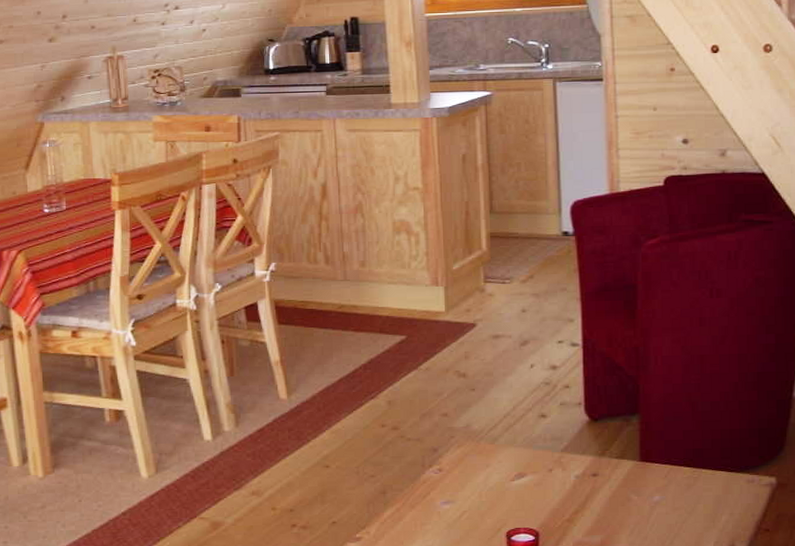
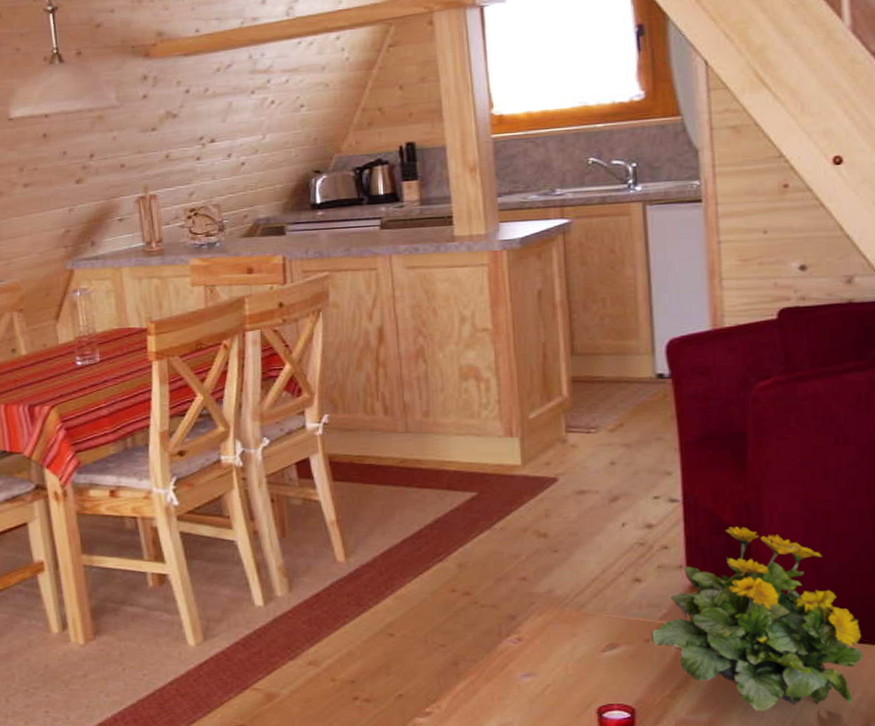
flowering plant: none [553,368,730,533] -> present [650,526,863,711]

